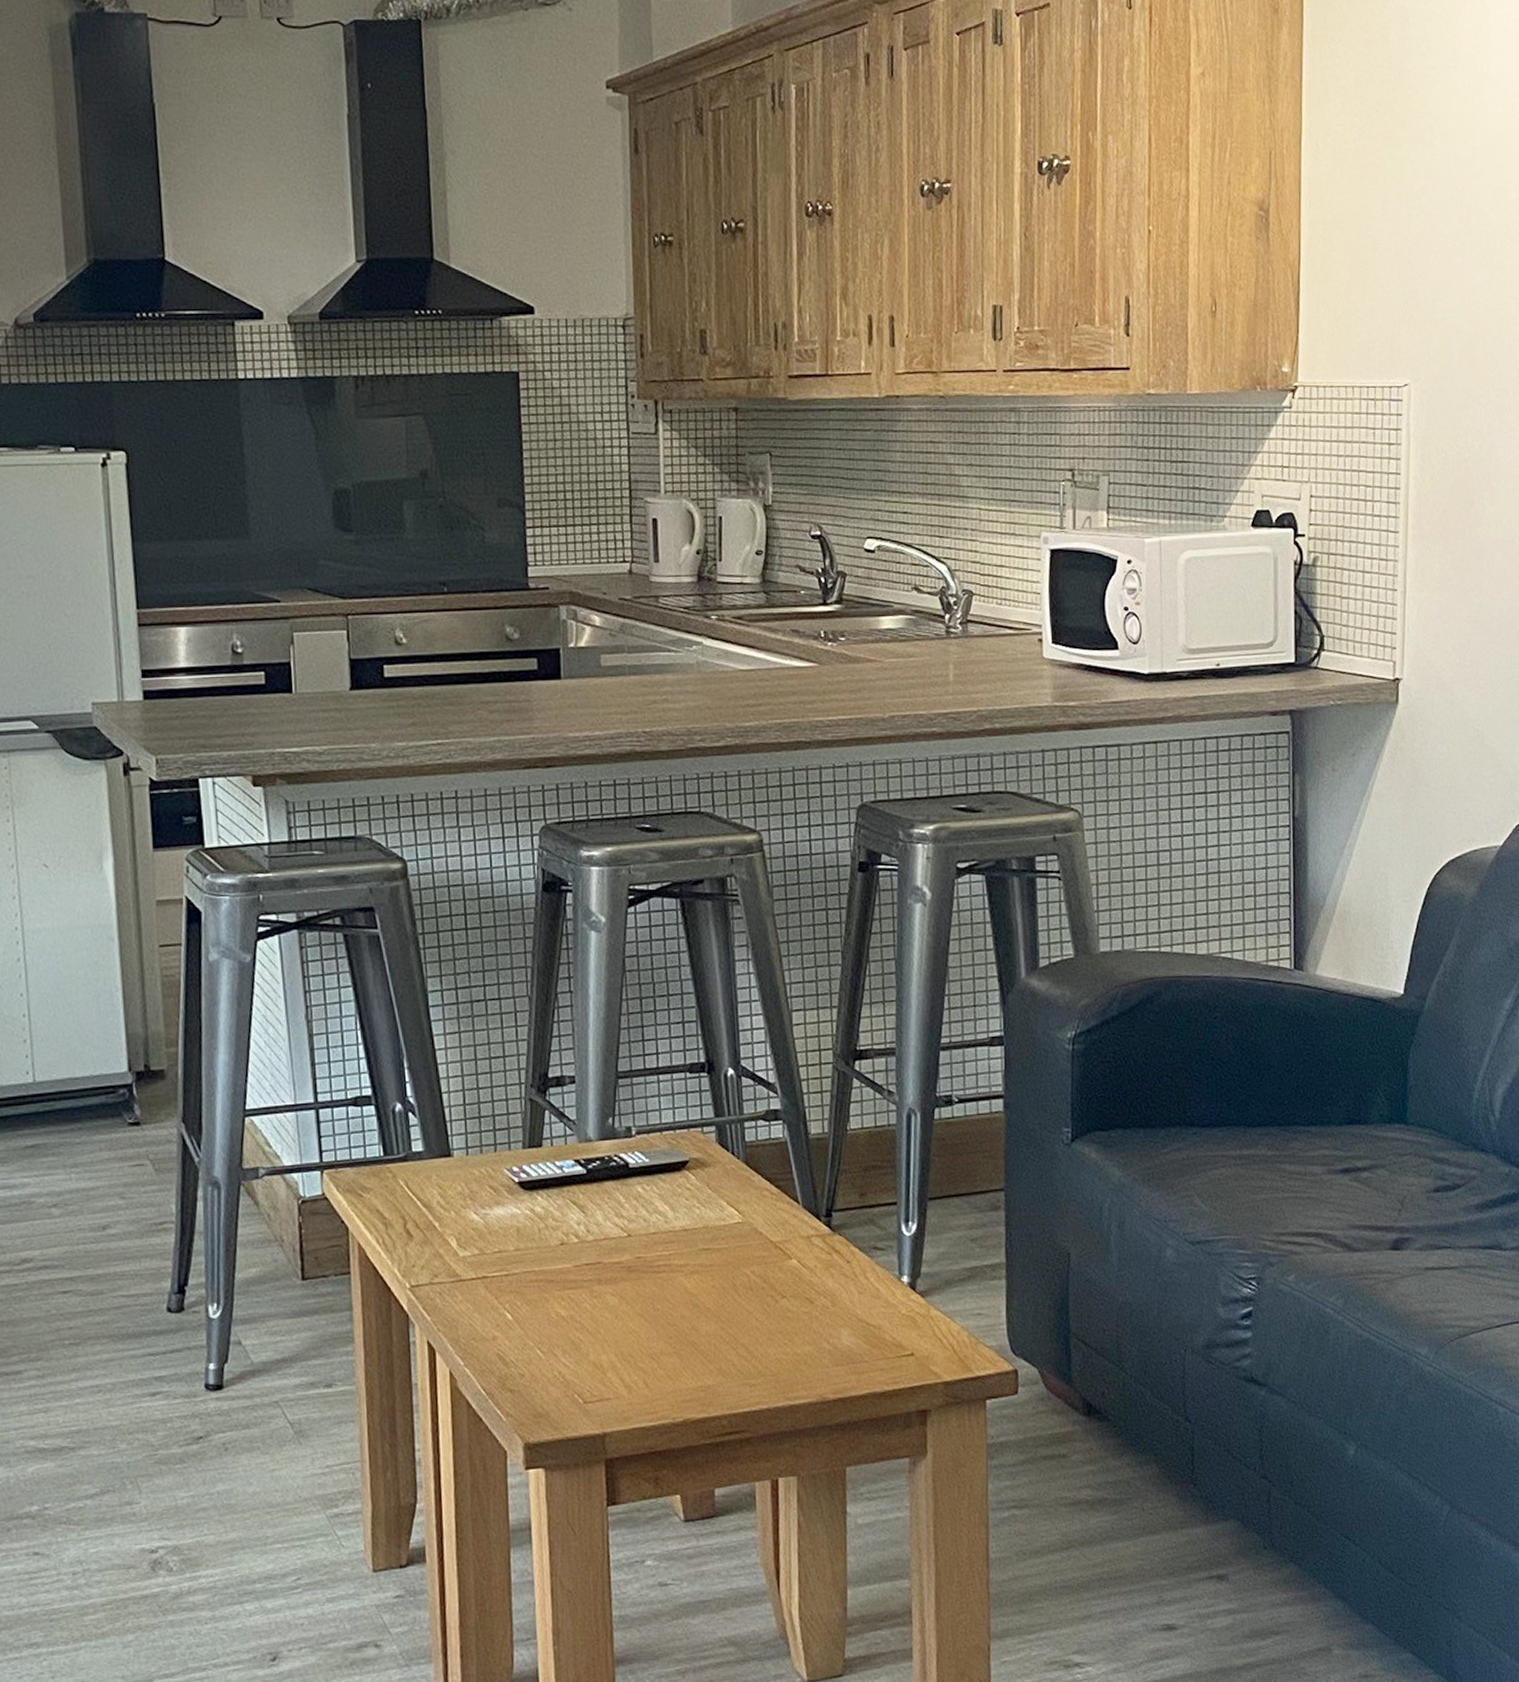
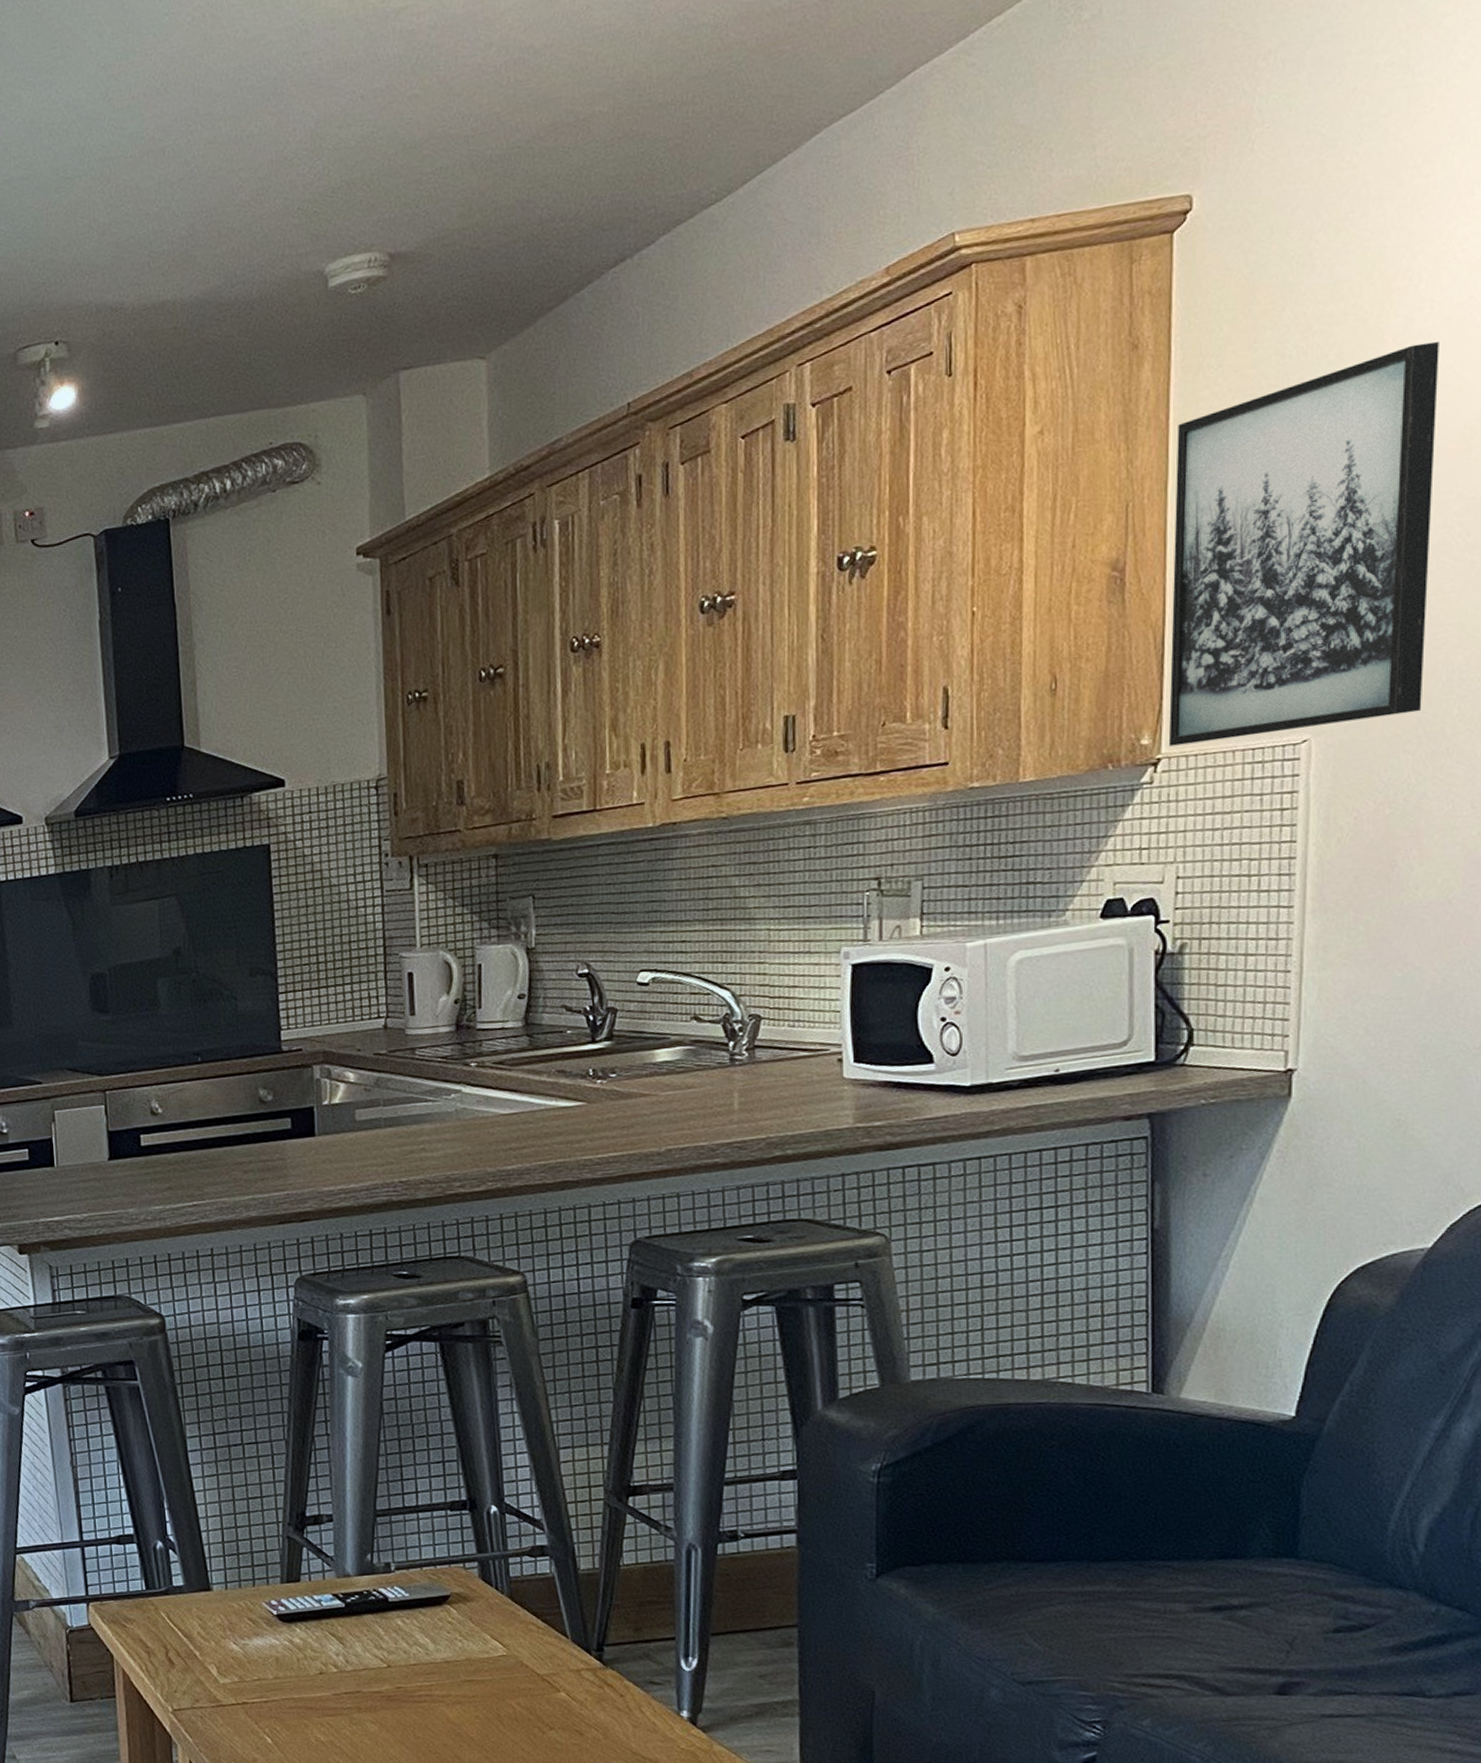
wall art: none [1303,49,1500,376] -> present [1168,341,1439,747]

